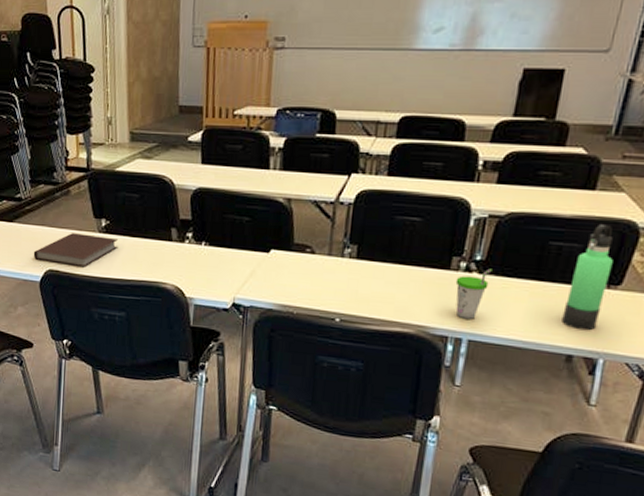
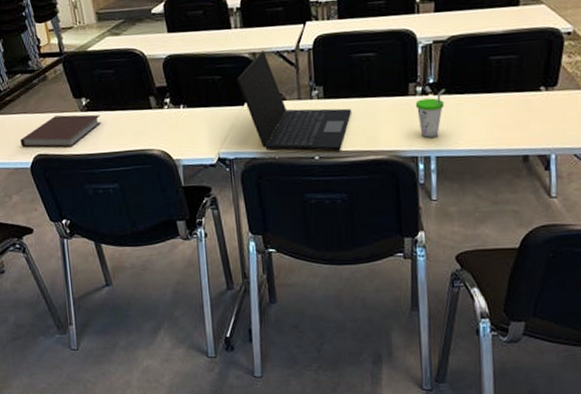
laptop: none [265,197,385,317] -> present [236,51,352,151]
thermos bottle: present [561,223,613,331] -> none [512,34,547,132]

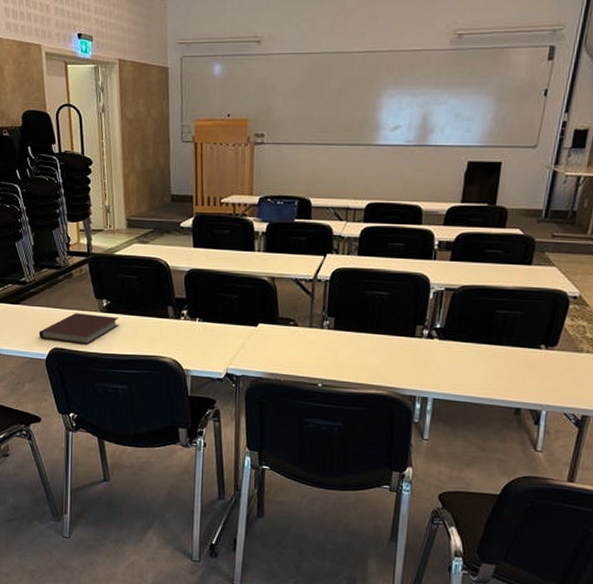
laptop: present [236,51,352,151] -> none [253,276,360,381]
cup: present [415,89,445,139] -> none [420,335,450,381]

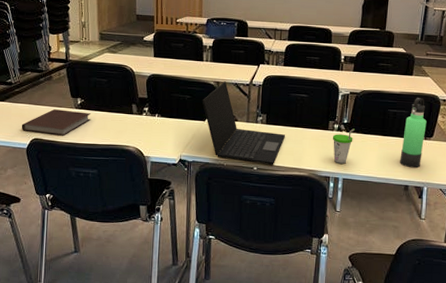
laptop: none [253,276,360,381] -> present [202,81,286,165]
cup: none [420,335,450,381] -> present [332,128,355,165]
thermos bottle: none [510,293,549,387] -> present [400,97,427,168]

